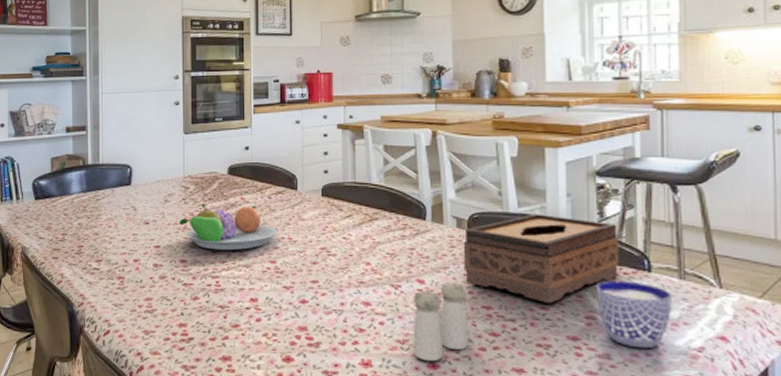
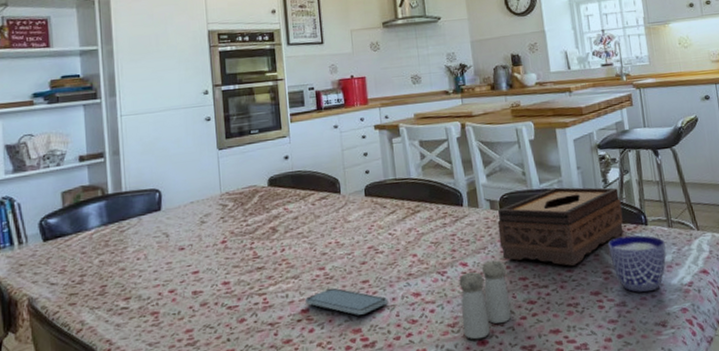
fruit bowl: present [179,204,277,251] -> none [218,215,323,266]
smartphone: none [255,282,336,314] -> present [305,287,388,315]

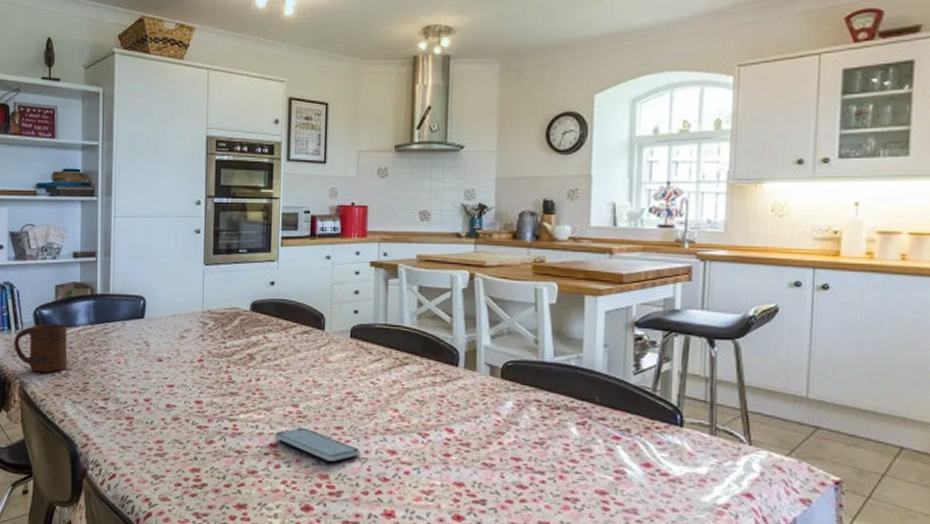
cup: none [18,230,82,285] -> present [14,324,68,372]
salt and pepper shaker: present [459,260,512,340] -> none [439,432,497,514]
tissue box: present [497,187,624,266] -> none [494,363,653,456]
cup: present [607,235,666,293] -> none [626,434,702,505]

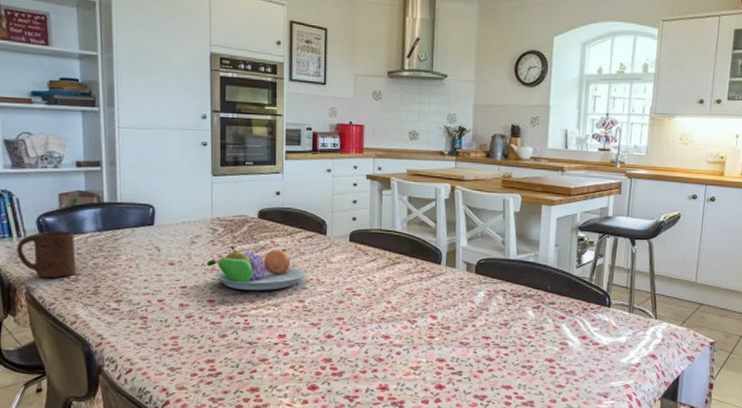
fruit bowl: none [195,342,301,393] -> present [207,246,306,291]
smartphone: present [275,427,360,461] -> none [283,319,359,347]

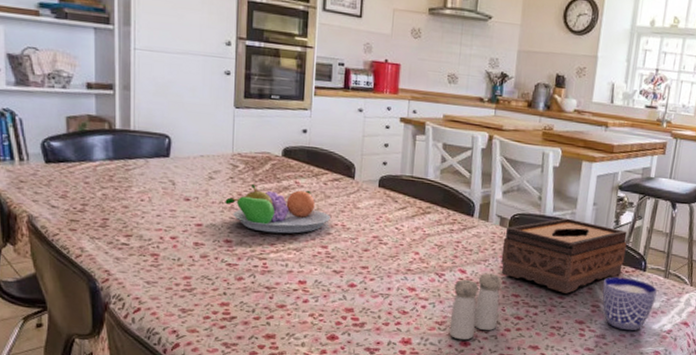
cup: present [16,231,77,278] -> none [18,156,84,207]
salt and pepper shaker: none [425,317,471,384] -> present [450,273,501,340]
tissue box: none [470,260,590,333] -> present [501,218,627,294]
cup: none [569,314,623,366] -> present [602,276,657,331]

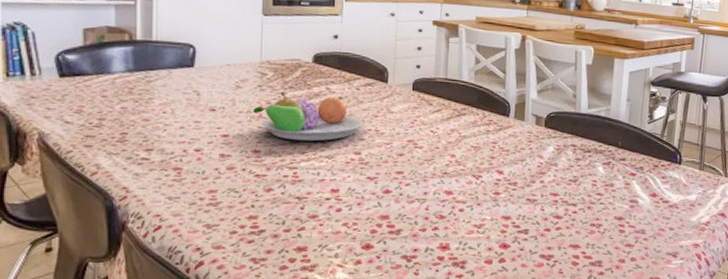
salt and pepper shaker: present [450,273,501,340] -> none [489,173,539,243]
tissue box: present [501,218,627,294] -> none [538,114,662,190]
cup: present [602,276,657,331] -> none [640,171,693,225]

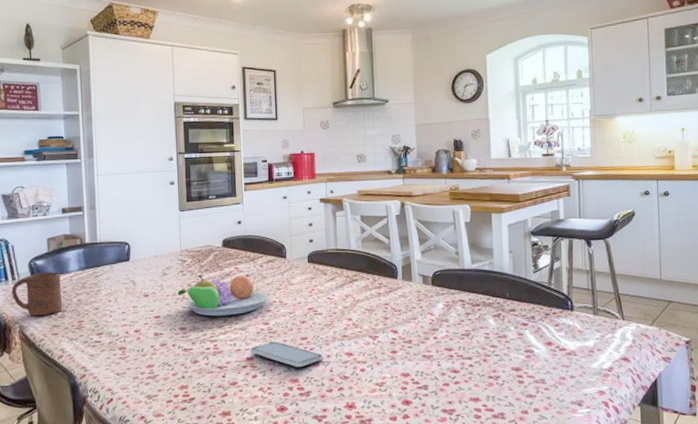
cup: none [29,70,101,122] -> present [12,272,63,316]
smartphone: none [337,173,419,203] -> present [251,341,323,367]

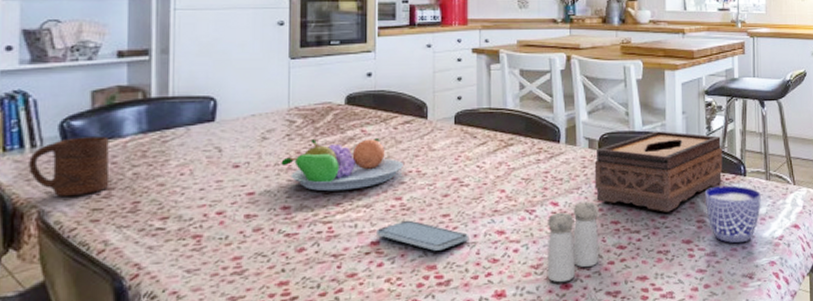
salt and pepper shaker: none [389,330,436,399] -> present [548,201,600,283]
tissue box: none [428,268,550,342] -> present [594,131,723,212]
cup: none [532,319,589,373] -> present [704,185,761,244]

